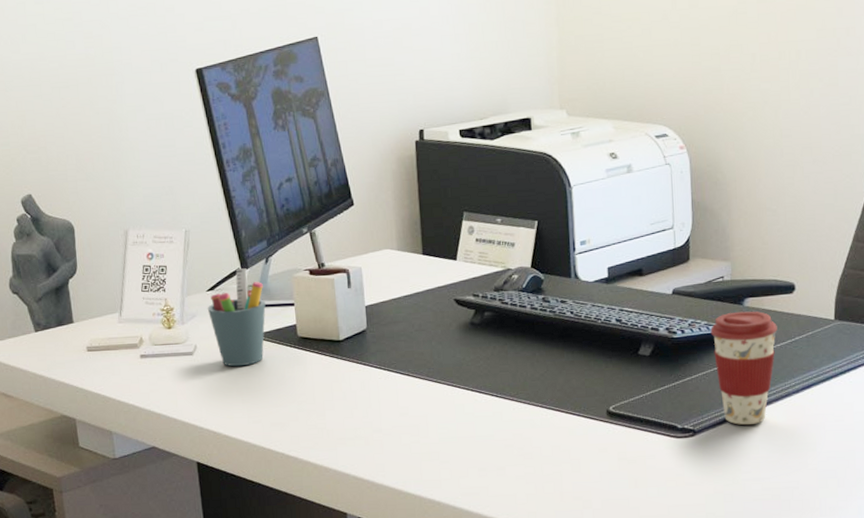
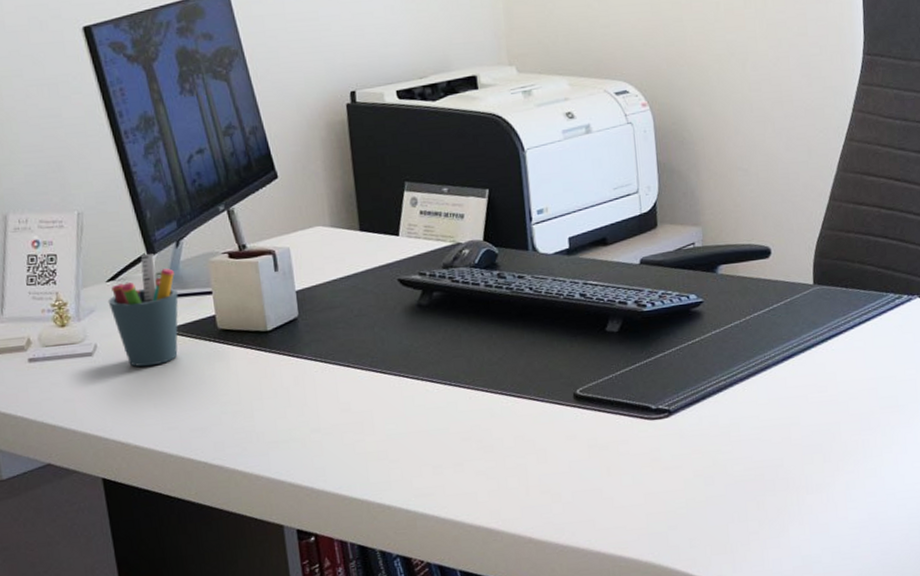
coffee cup: present [710,311,777,426] -> none [682,279,754,402]

